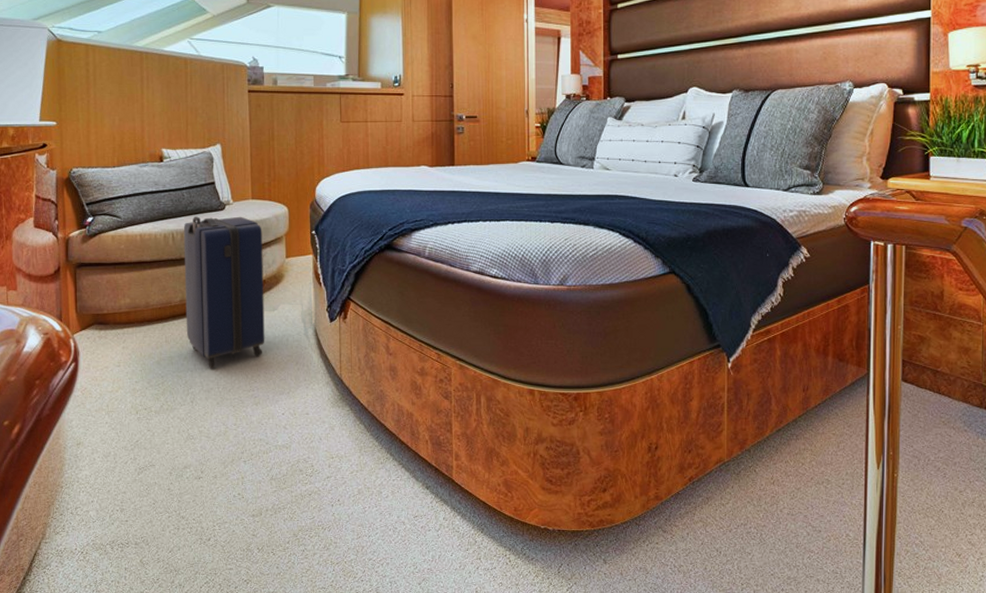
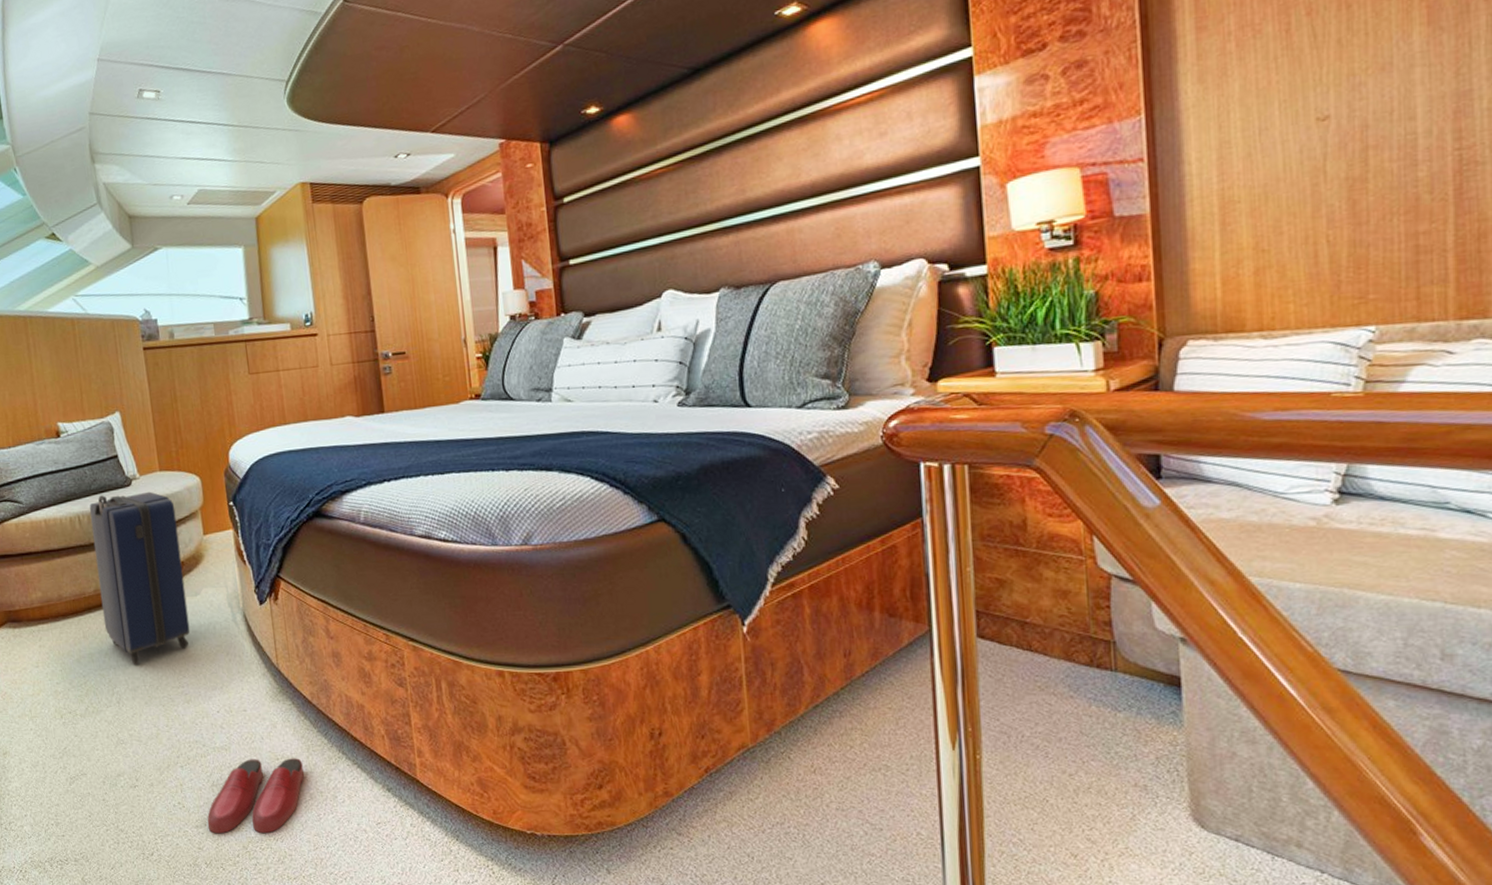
slippers: none [263,457,354,523] -> present [207,758,304,834]

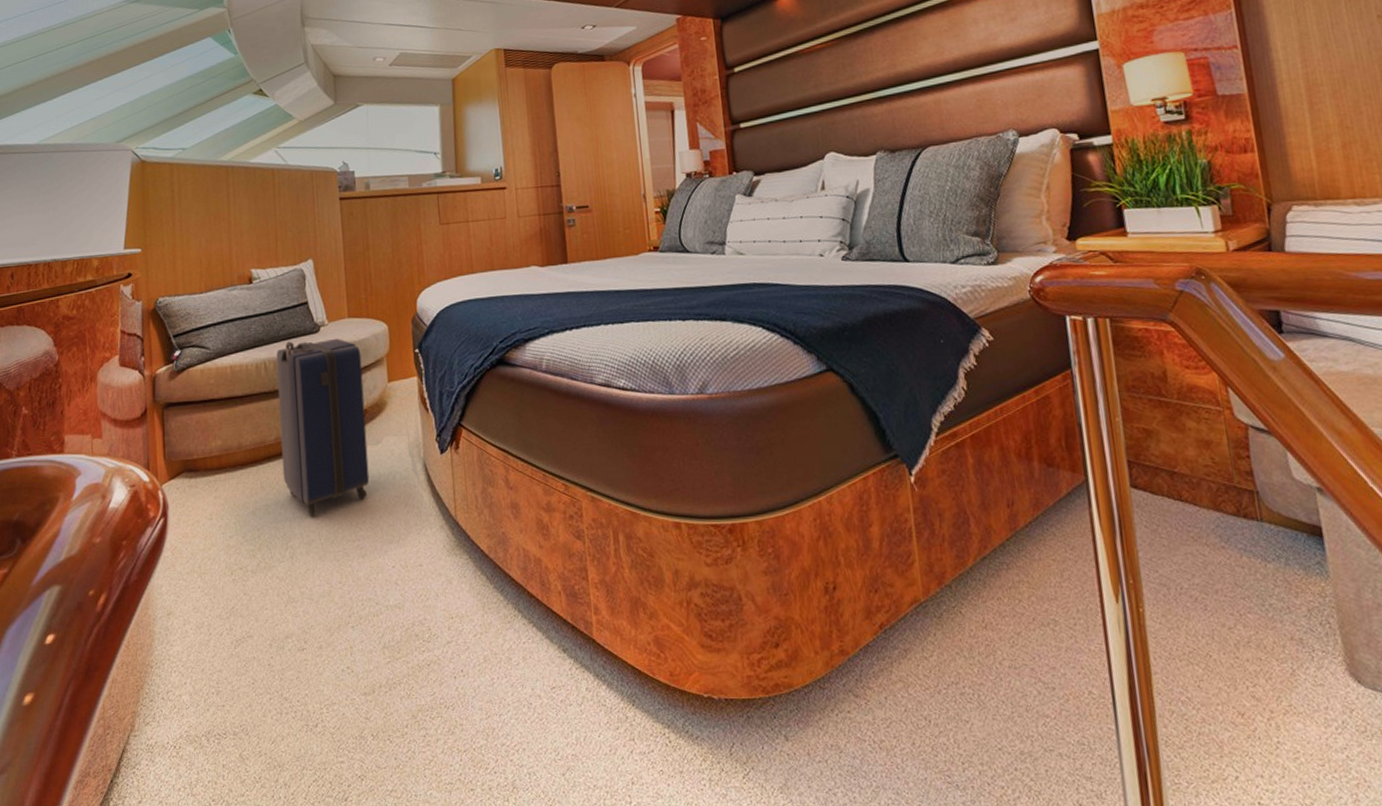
slippers: present [207,758,304,834] -> none [376,617,478,702]

